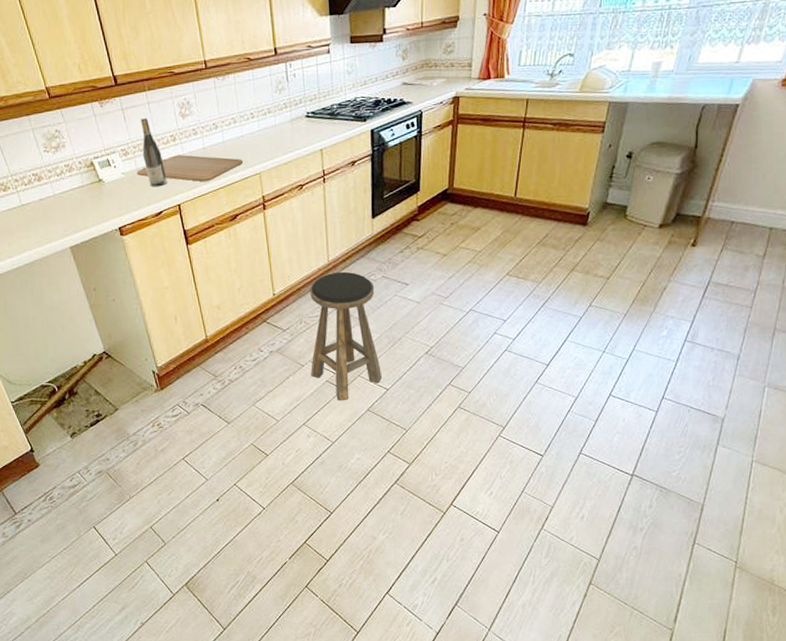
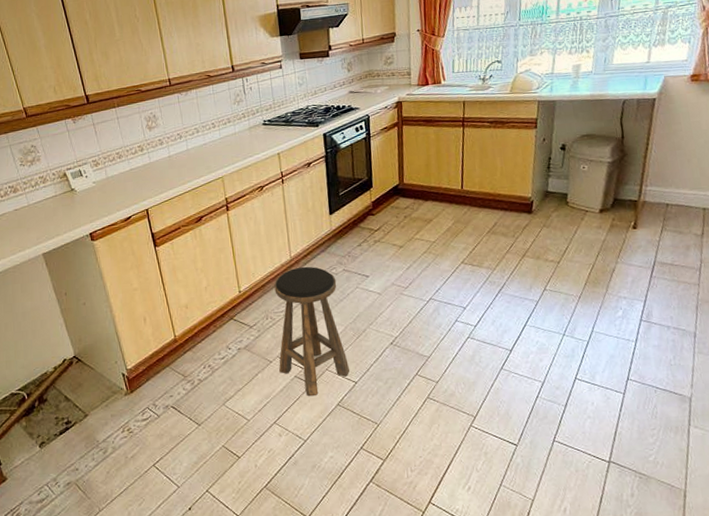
chopping board: present [137,155,243,182] -> none [107,163,206,188]
wine bottle: present [140,117,167,187] -> none [110,131,136,194]

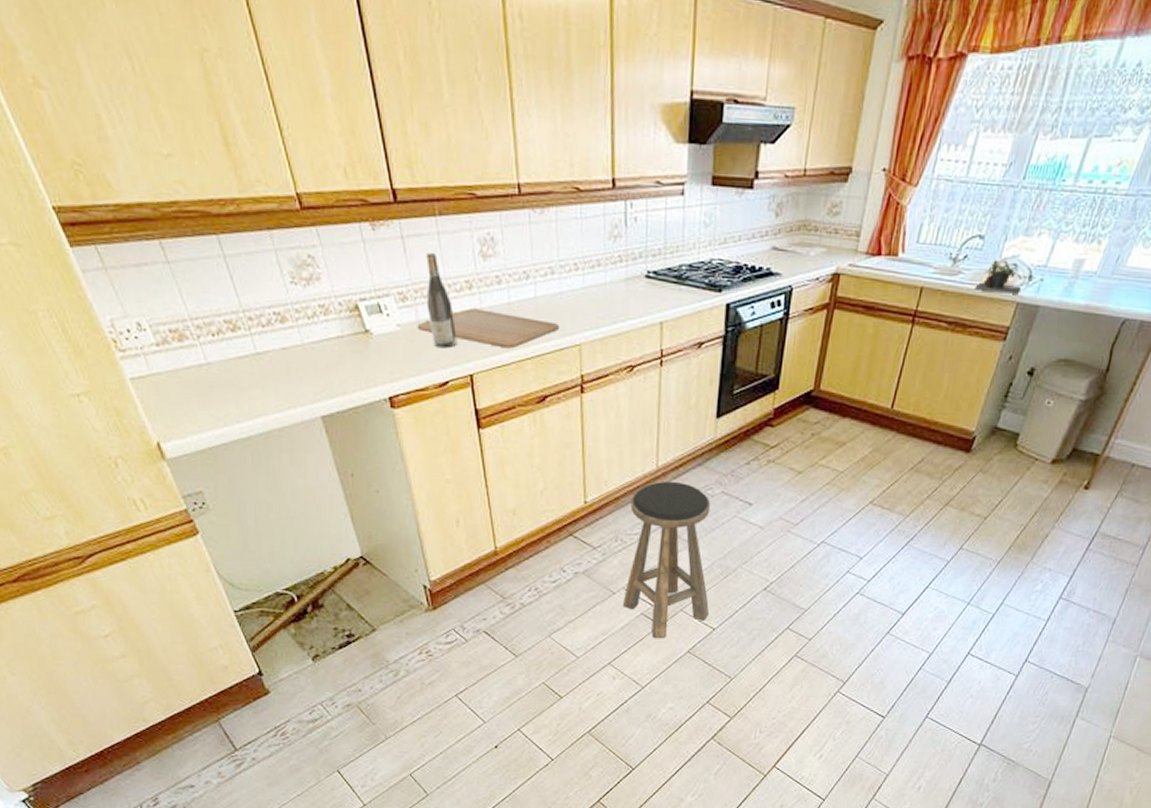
chopping board: none [107,163,206,188] -> present [417,308,559,349]
wine bottle: none [110,131,136,194] -> present [426,252,457,349]
plant: none [503,74,554,97] -> present [974,259,1044,294]

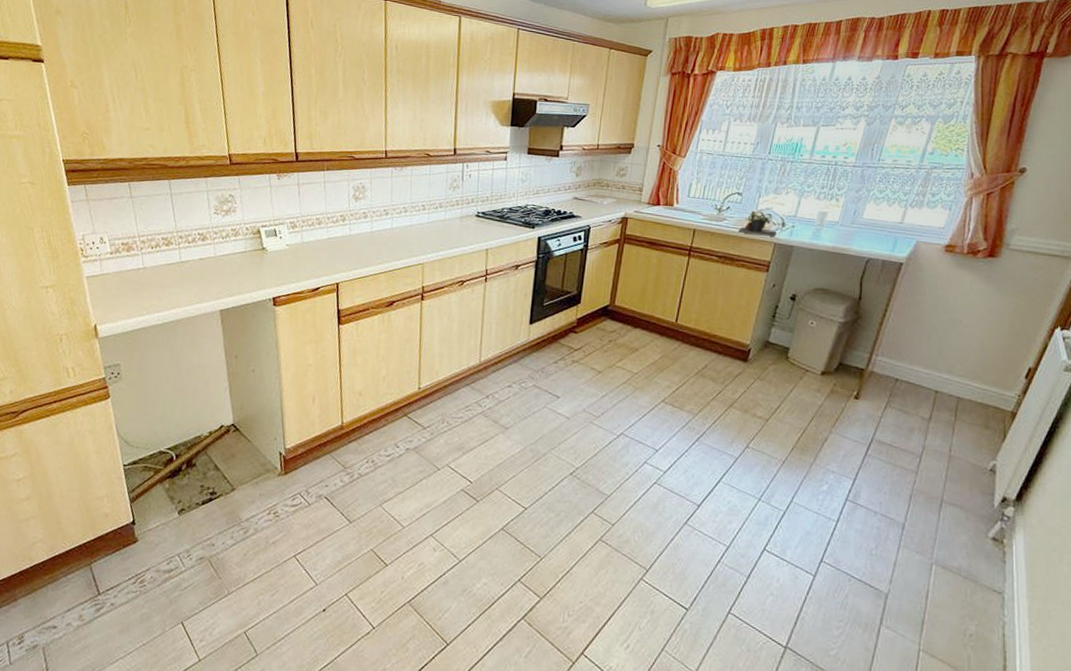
chopping board: present [417,308,559,349] -> none [301,235,408,265]
wine bottle: present [426,252,457,349] -> none [310,195,330,263]
stool: present [623,481,711,638] -> none [446,374,524,514]

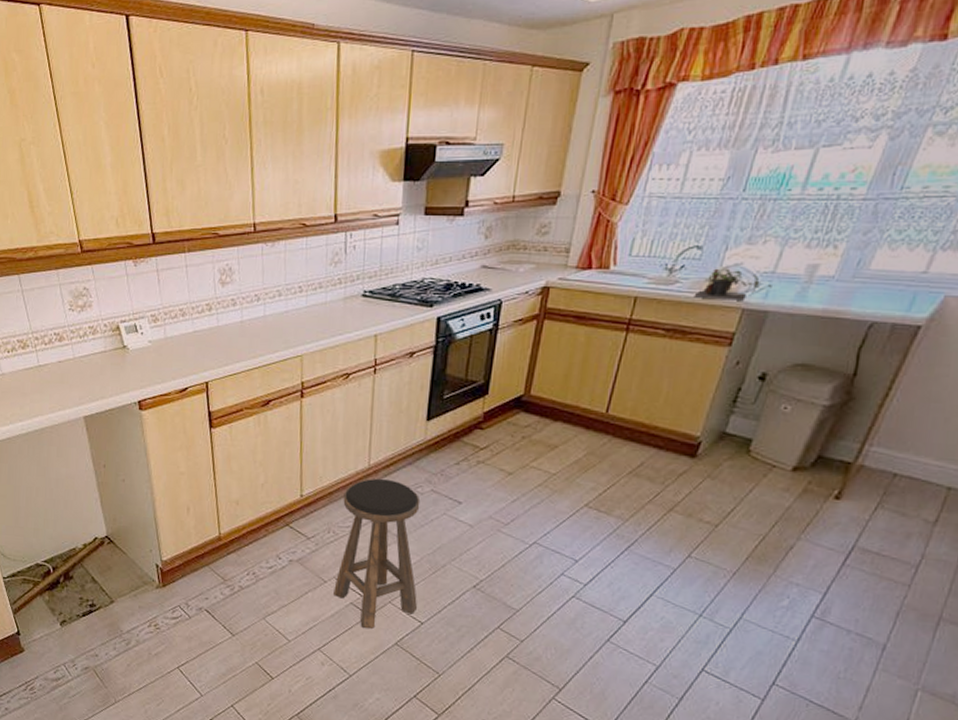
stool: none [446,374,524,514] -> present [334,478,421,629]

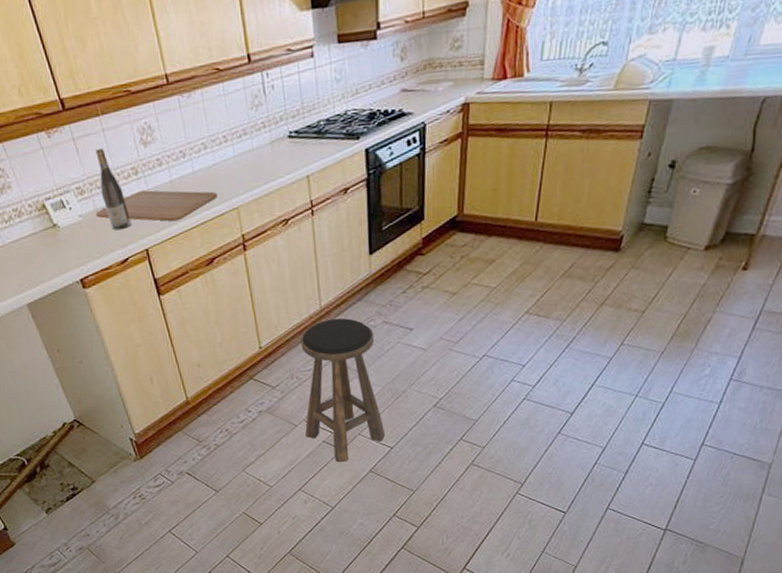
chopping board: none [164,327,284,360] -> present [95,190,217,222]
wine bottle: none [173,281,197,360] -> present [95,147,132,231]
plant: present [693,268,772,301] -> none [604,61,674,95]

